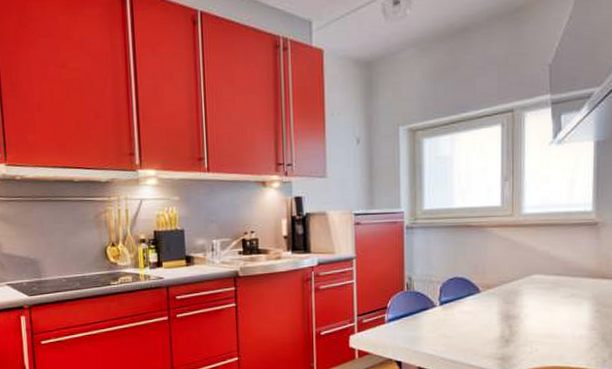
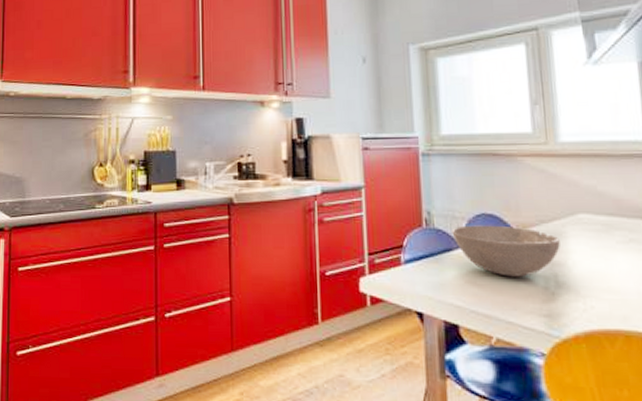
bowl: none [428,287,516,329] -> present [452,225,560,277]

